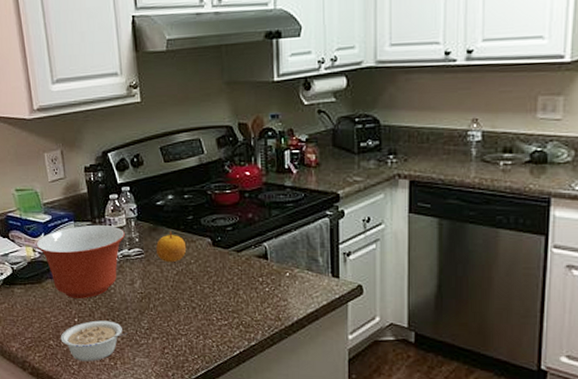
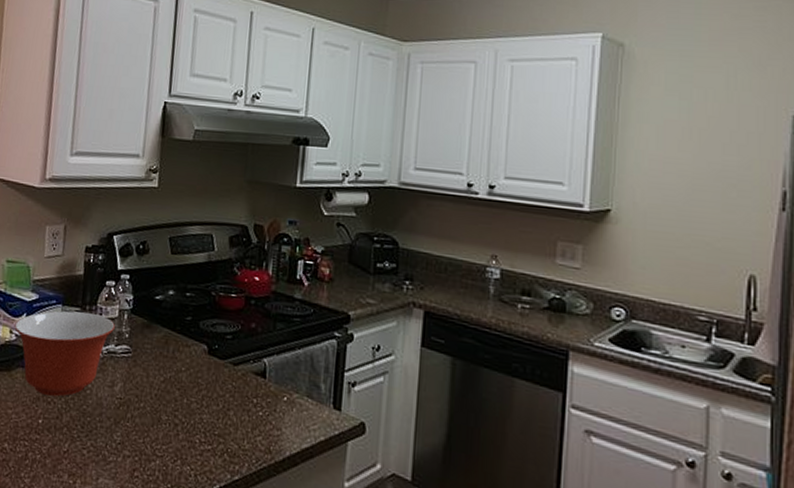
legume: present [60,320,128,362] -> none [17,425,96,476]
fruit: present [156,231,187,263] -> none [145,330,180,368]

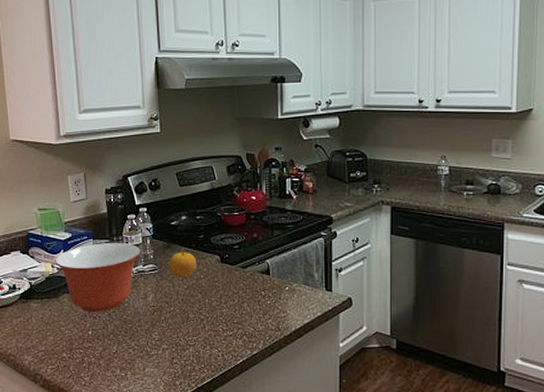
fruit: none [145,330,180,368] -> present [169,249,197,278]

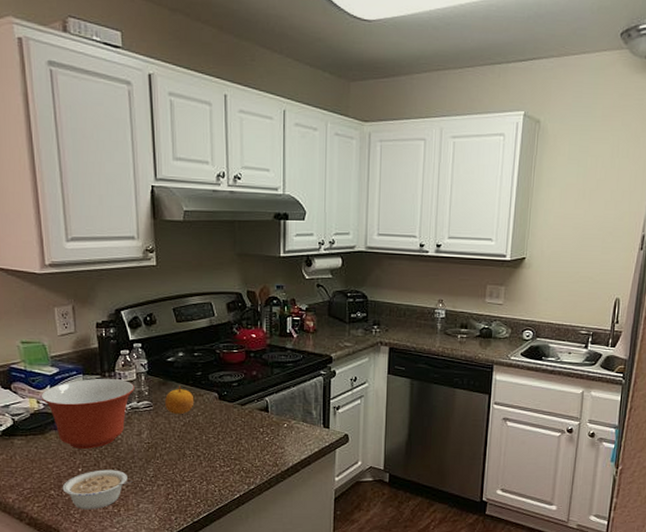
legume: none [73,333,139,373] -> present [62,469,133,510]

